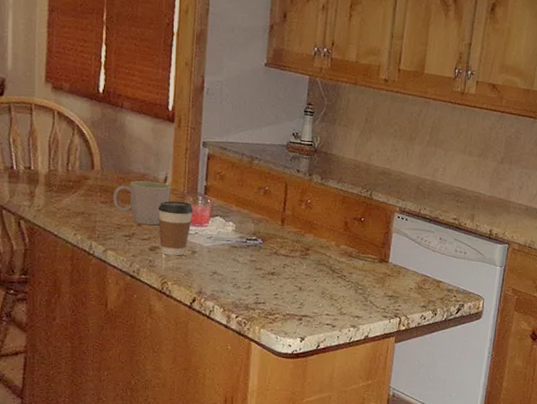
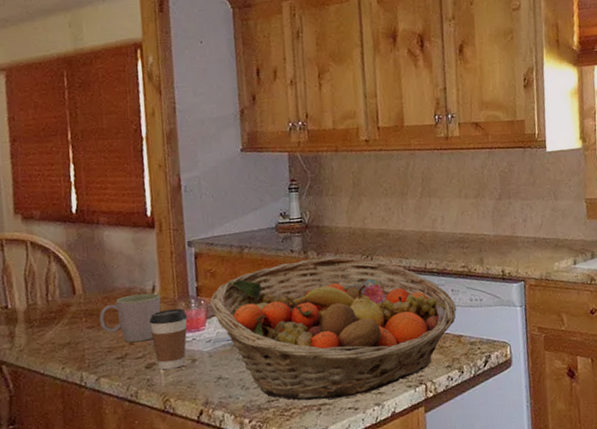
fruit basket: none [215,181,442,315] -> present [210,256,457,401]

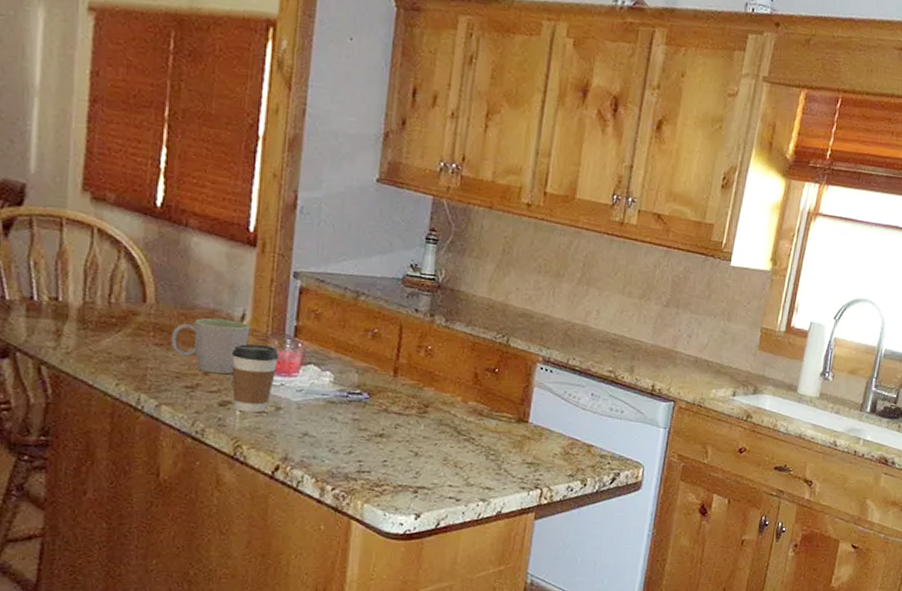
fruit basket: present [210,256,457,401] -> none [308,322,594,486]

